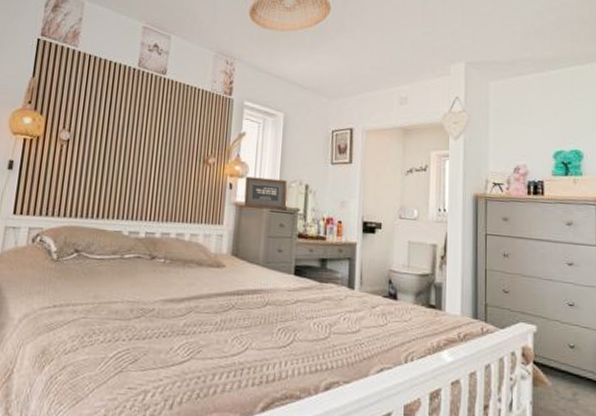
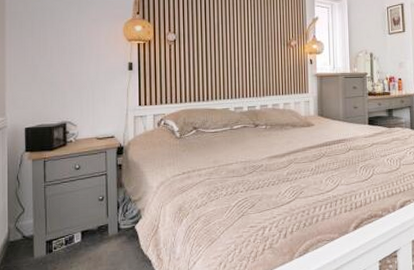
picture frame: present [244,176,287,211] -> none [321,51,357,77]

